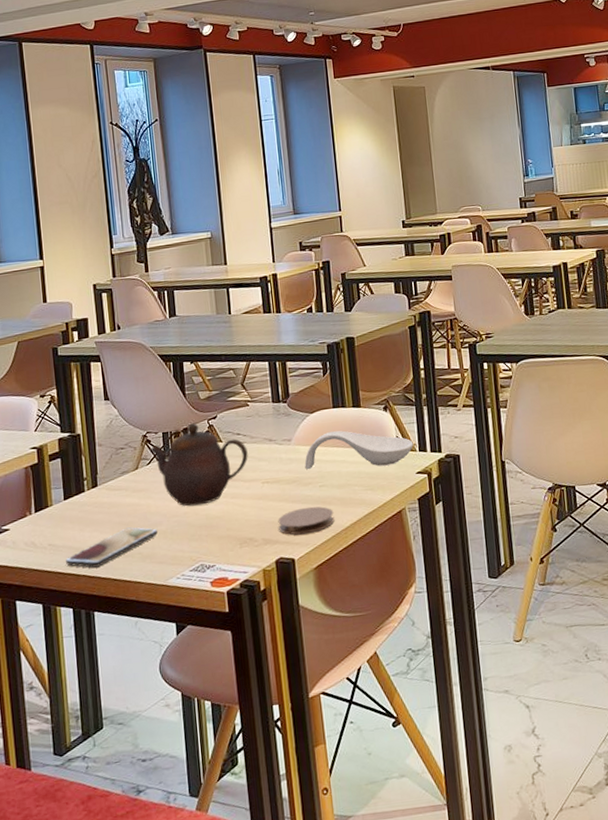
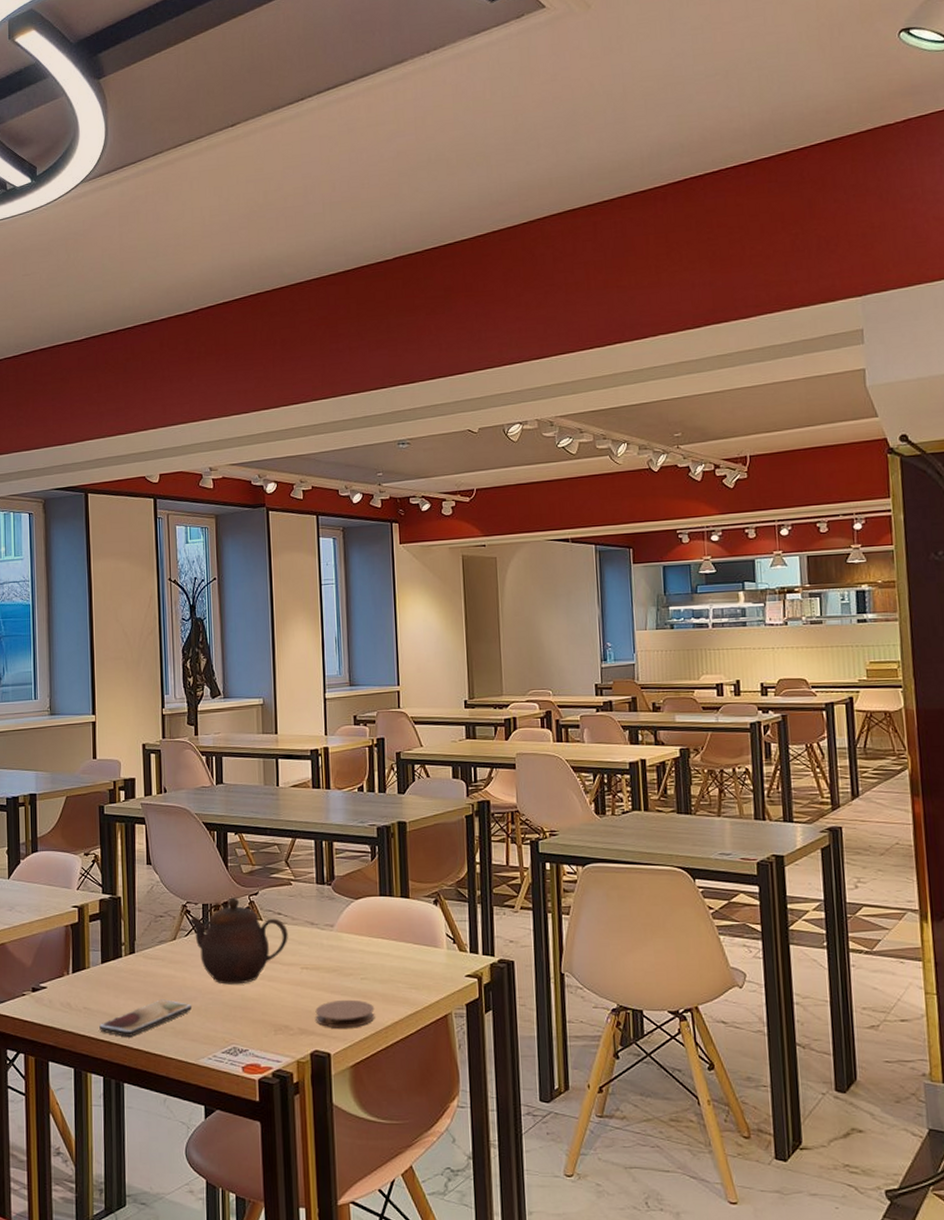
spoon rest: present [304,430,414,470] -> none [346,921,464,964]

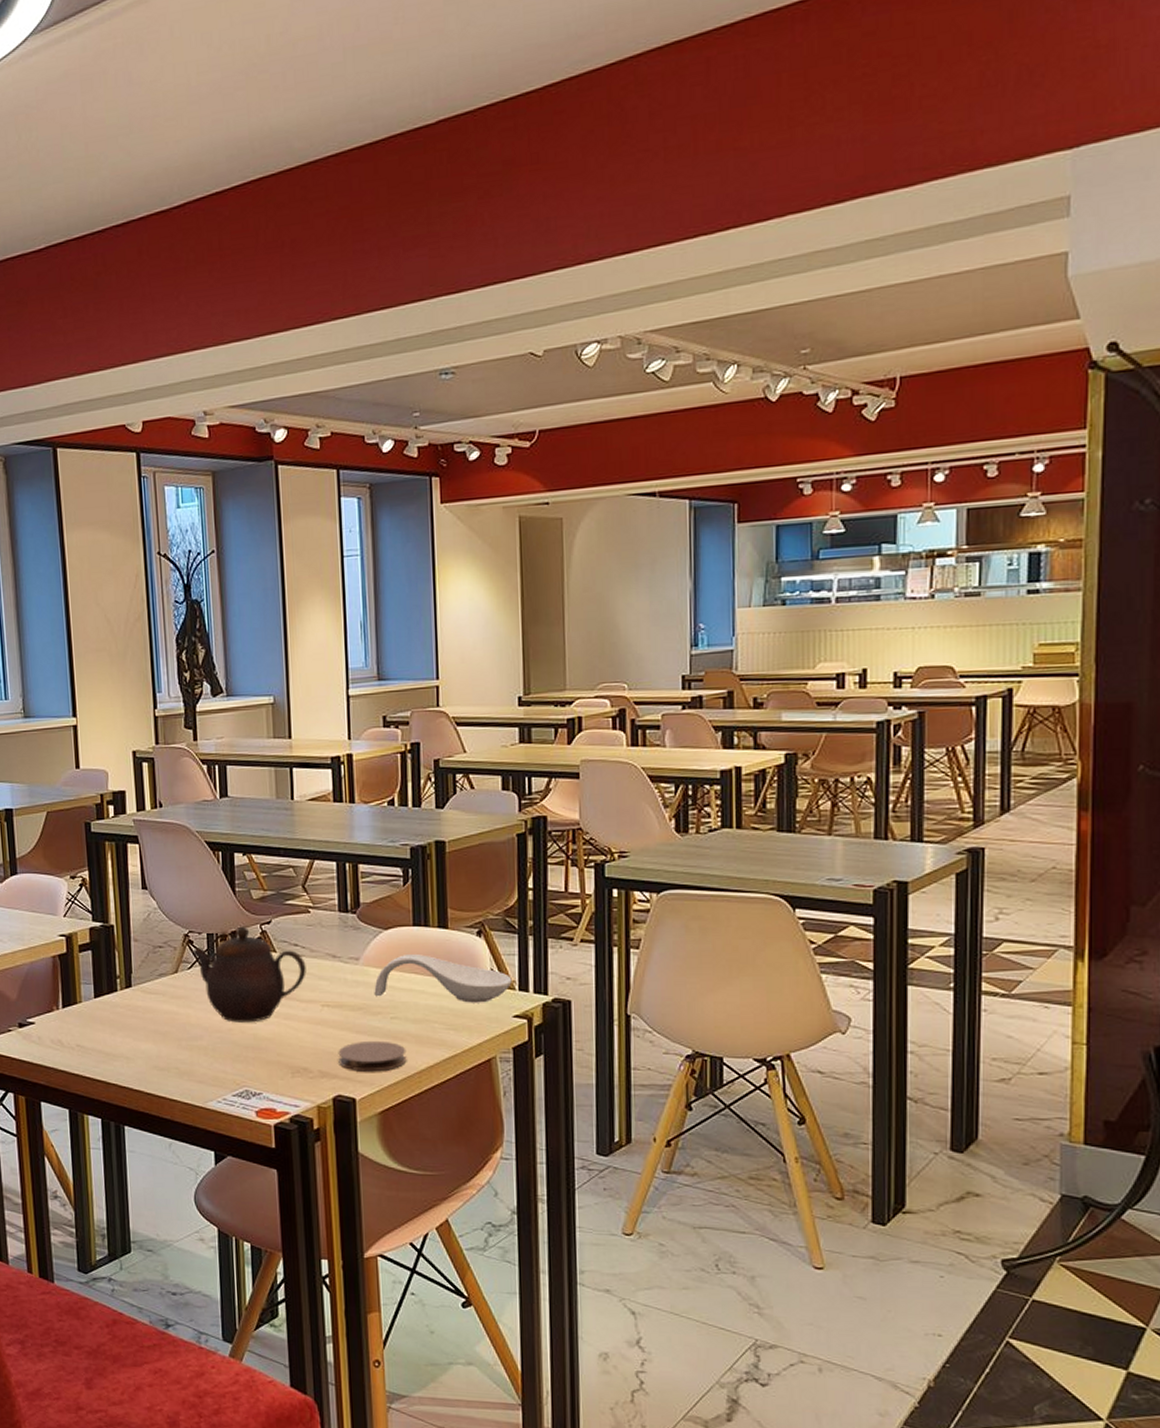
smartphone: present [99,999,191,1037] -> none [95,1037,197,1077]
spoon rest: none [346,921,464,964] -> present [374,954,512,1003]

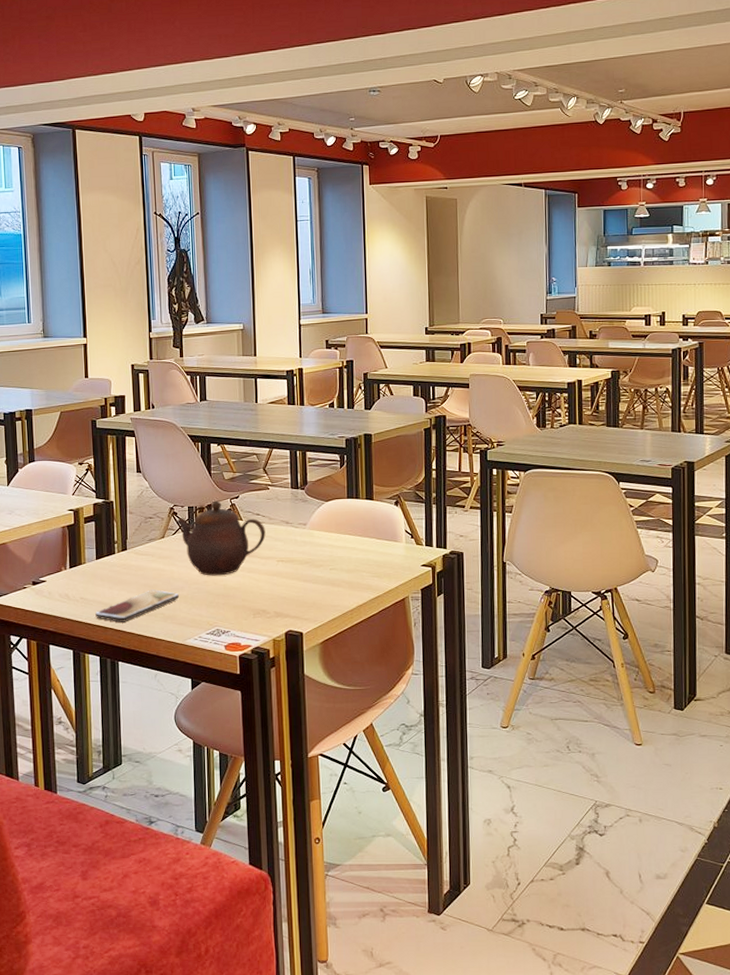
smartphone: none [95,1037,197,1077] -> present [95,589,179,622]
coaster: present [338,1040,407,1072] -> none [289,587,342,611]
spoon rest: present [374,954,512,1003] -> none [317,520,420,556]

